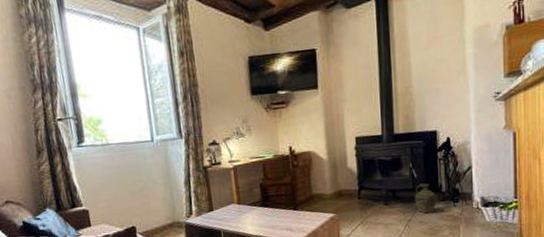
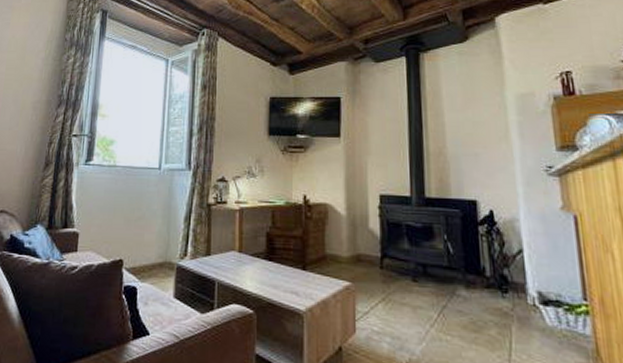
ceramic jug: present [414,183,438,214] -> none [450,261,481,302]

